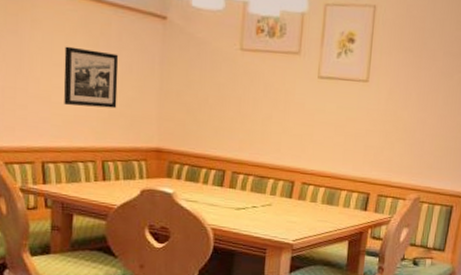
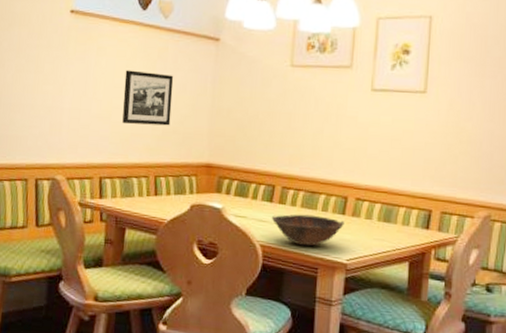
bowl: none [222,198,291,229] -> present [271,214,344,247]

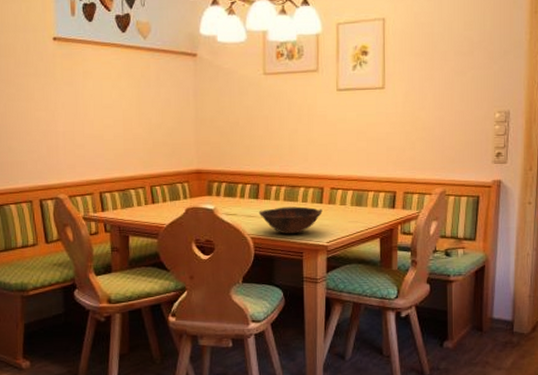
picture frame: present [122,70,174,126] -> none [112,90,160,141]

